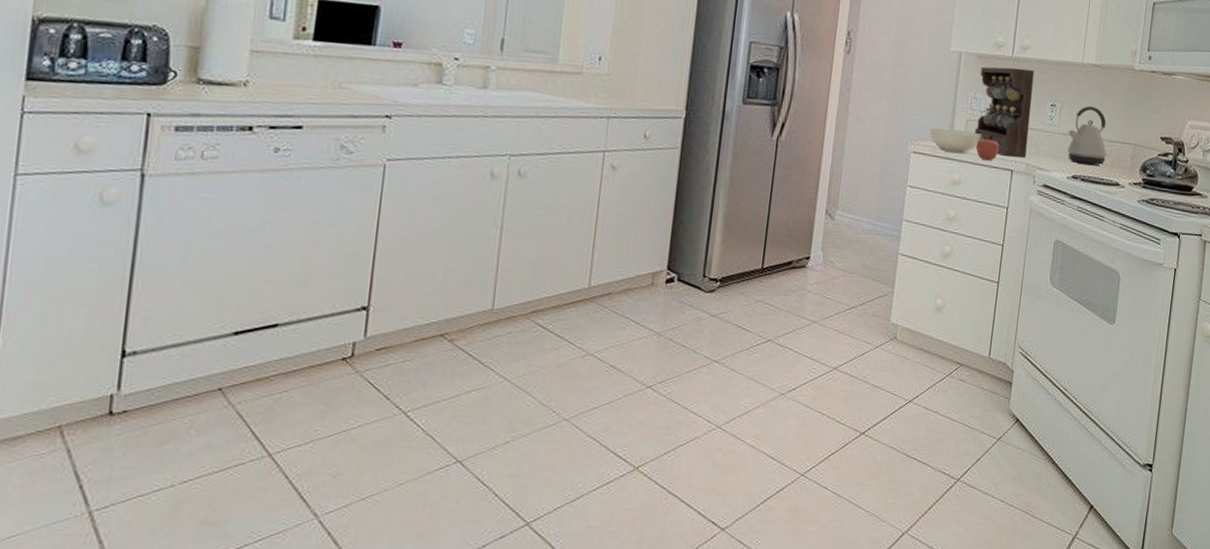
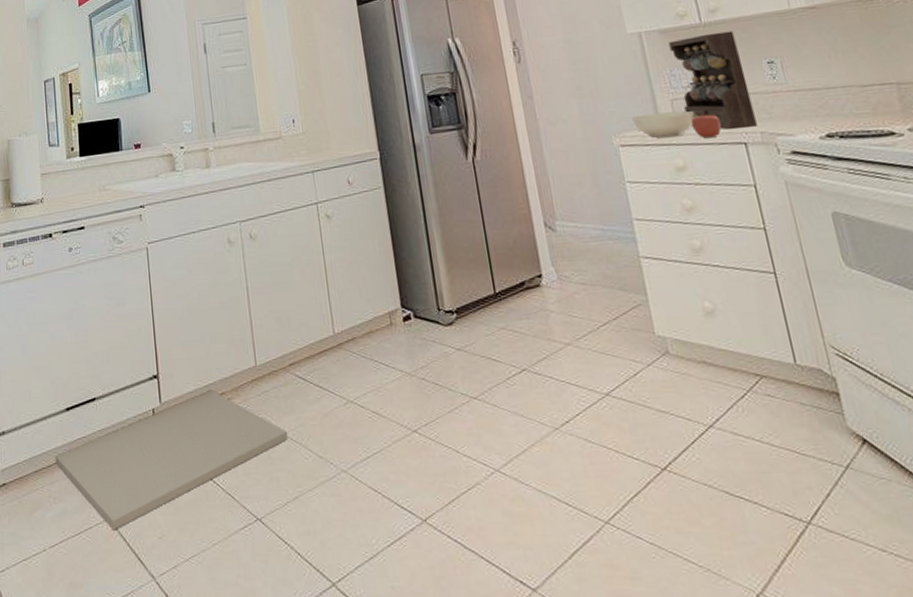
door mat: none [206,329,513,467] -> present [55,390,289,531]
kettle: present [1067,106,1107,166] -> none [801,52,864,120]

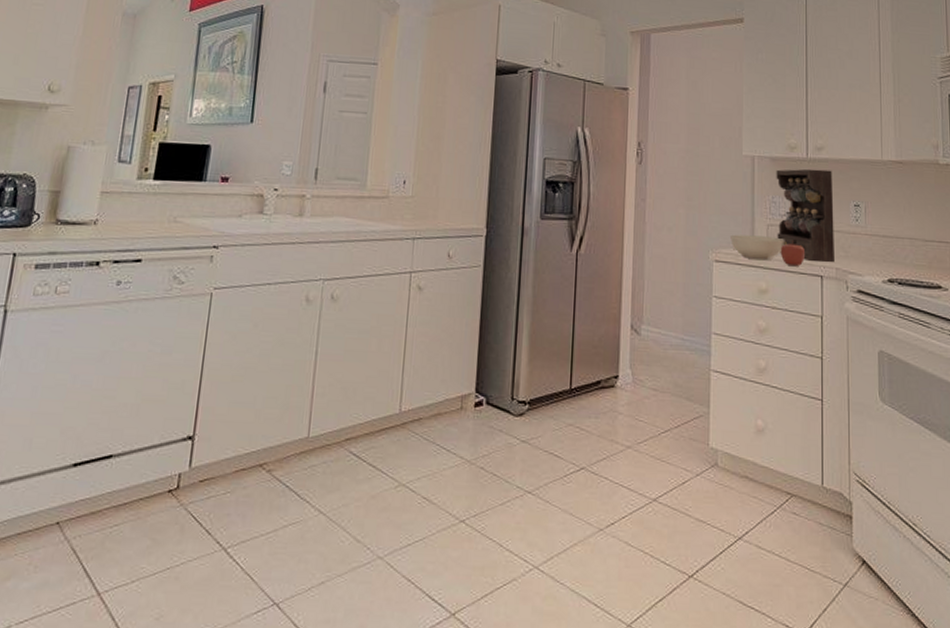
door mat: present [55,390,289,531] -> none [46,459,328,608]

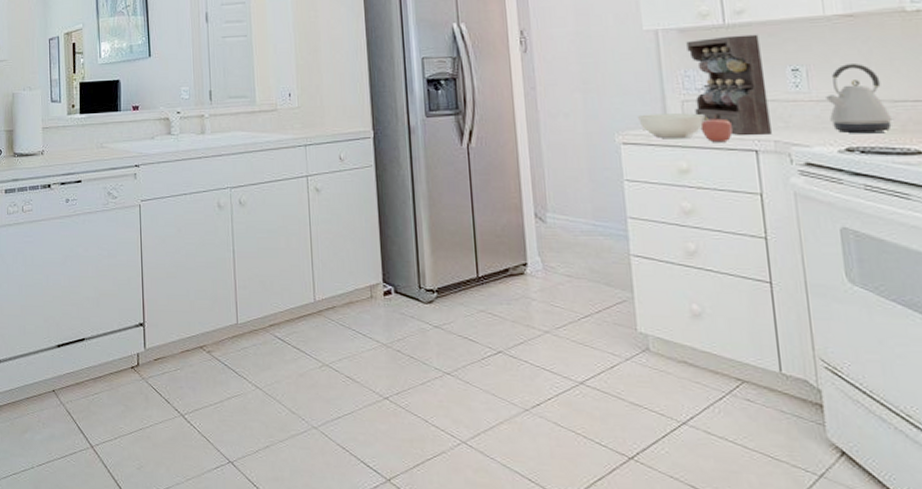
kettle: none [877,205,923,268] -> present [826,64,893,134]

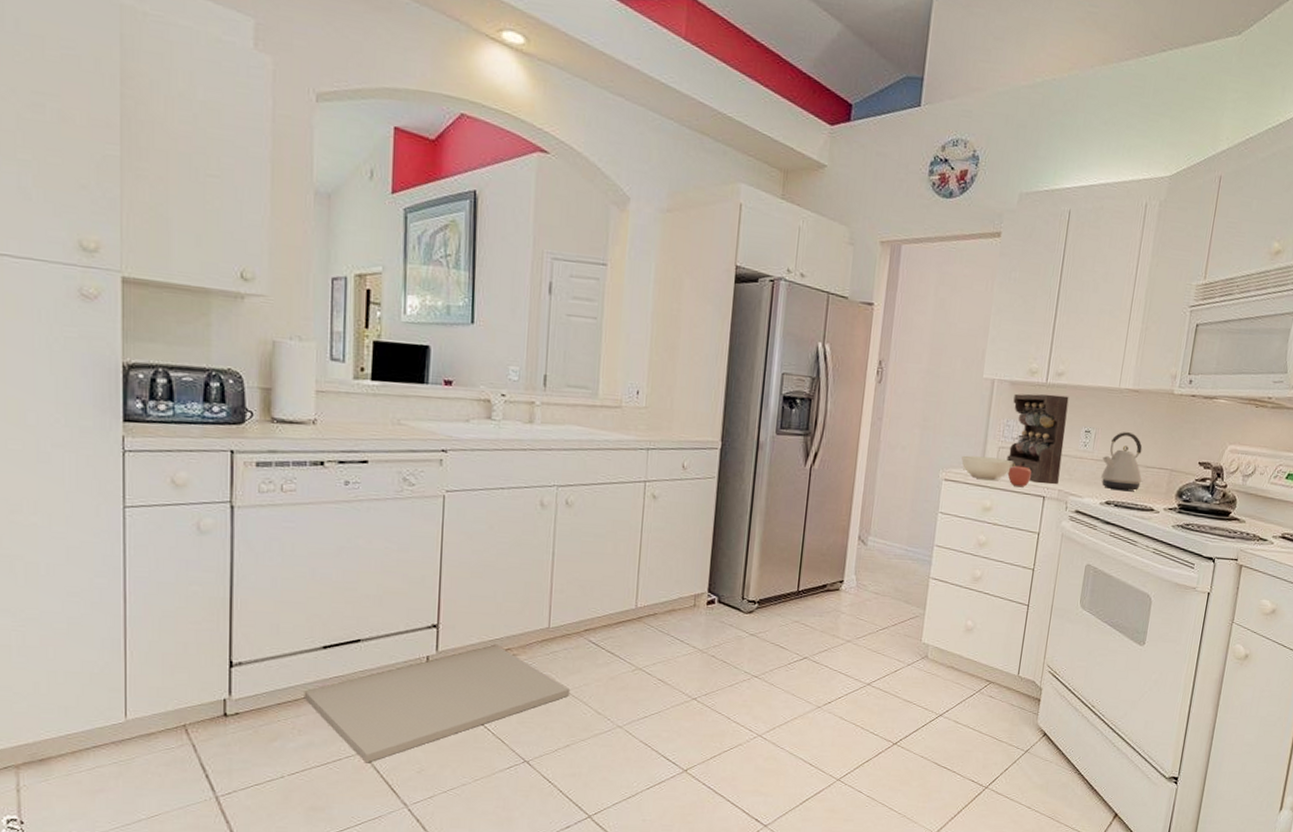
door mat: none [45,342,264,458] -> present [304,645,571,763]

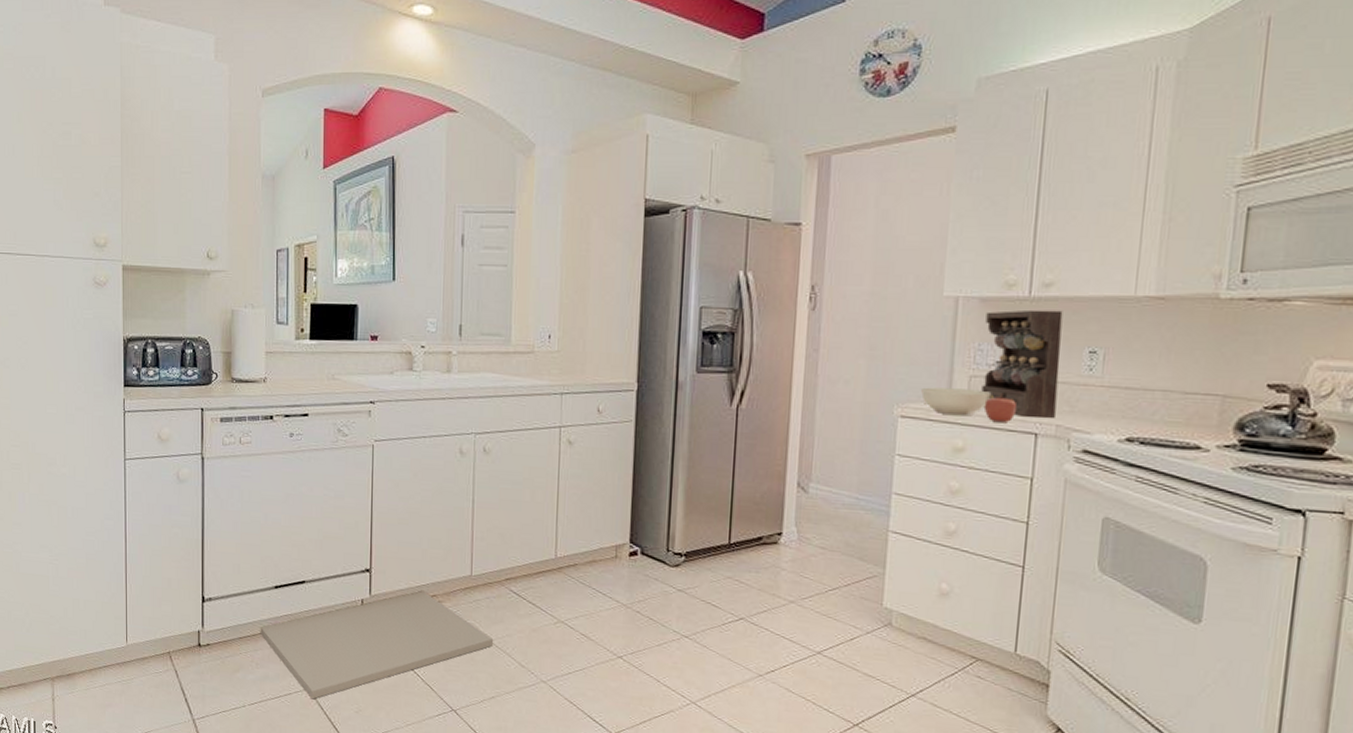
kettle: present [1101,432,1142,492] -> none [1117,350,1180,425]

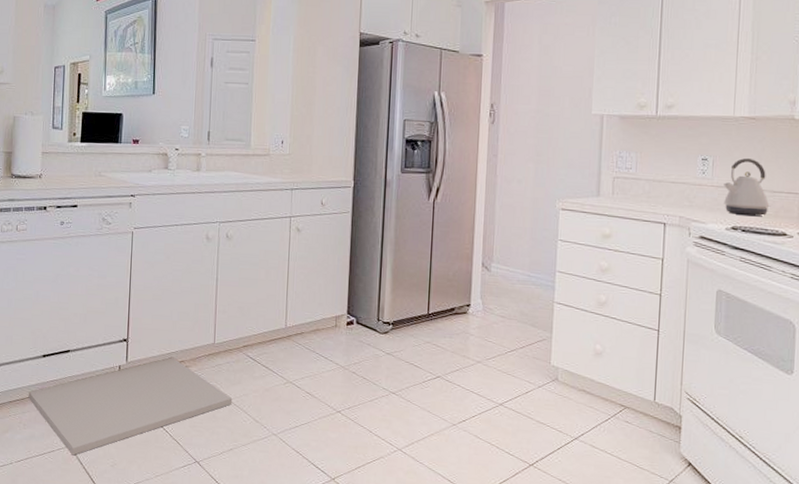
bowl: present [921,387,992,416] -> none [577,186,631,209]
spice rack: present [981,309,1063,419] -> none [622,125,682,212]
fruit: present [983,394,1018,422] -> none [624,192,650,214]
kettle: none [1117,350,1180,425] -> present [724,158,770,217]

